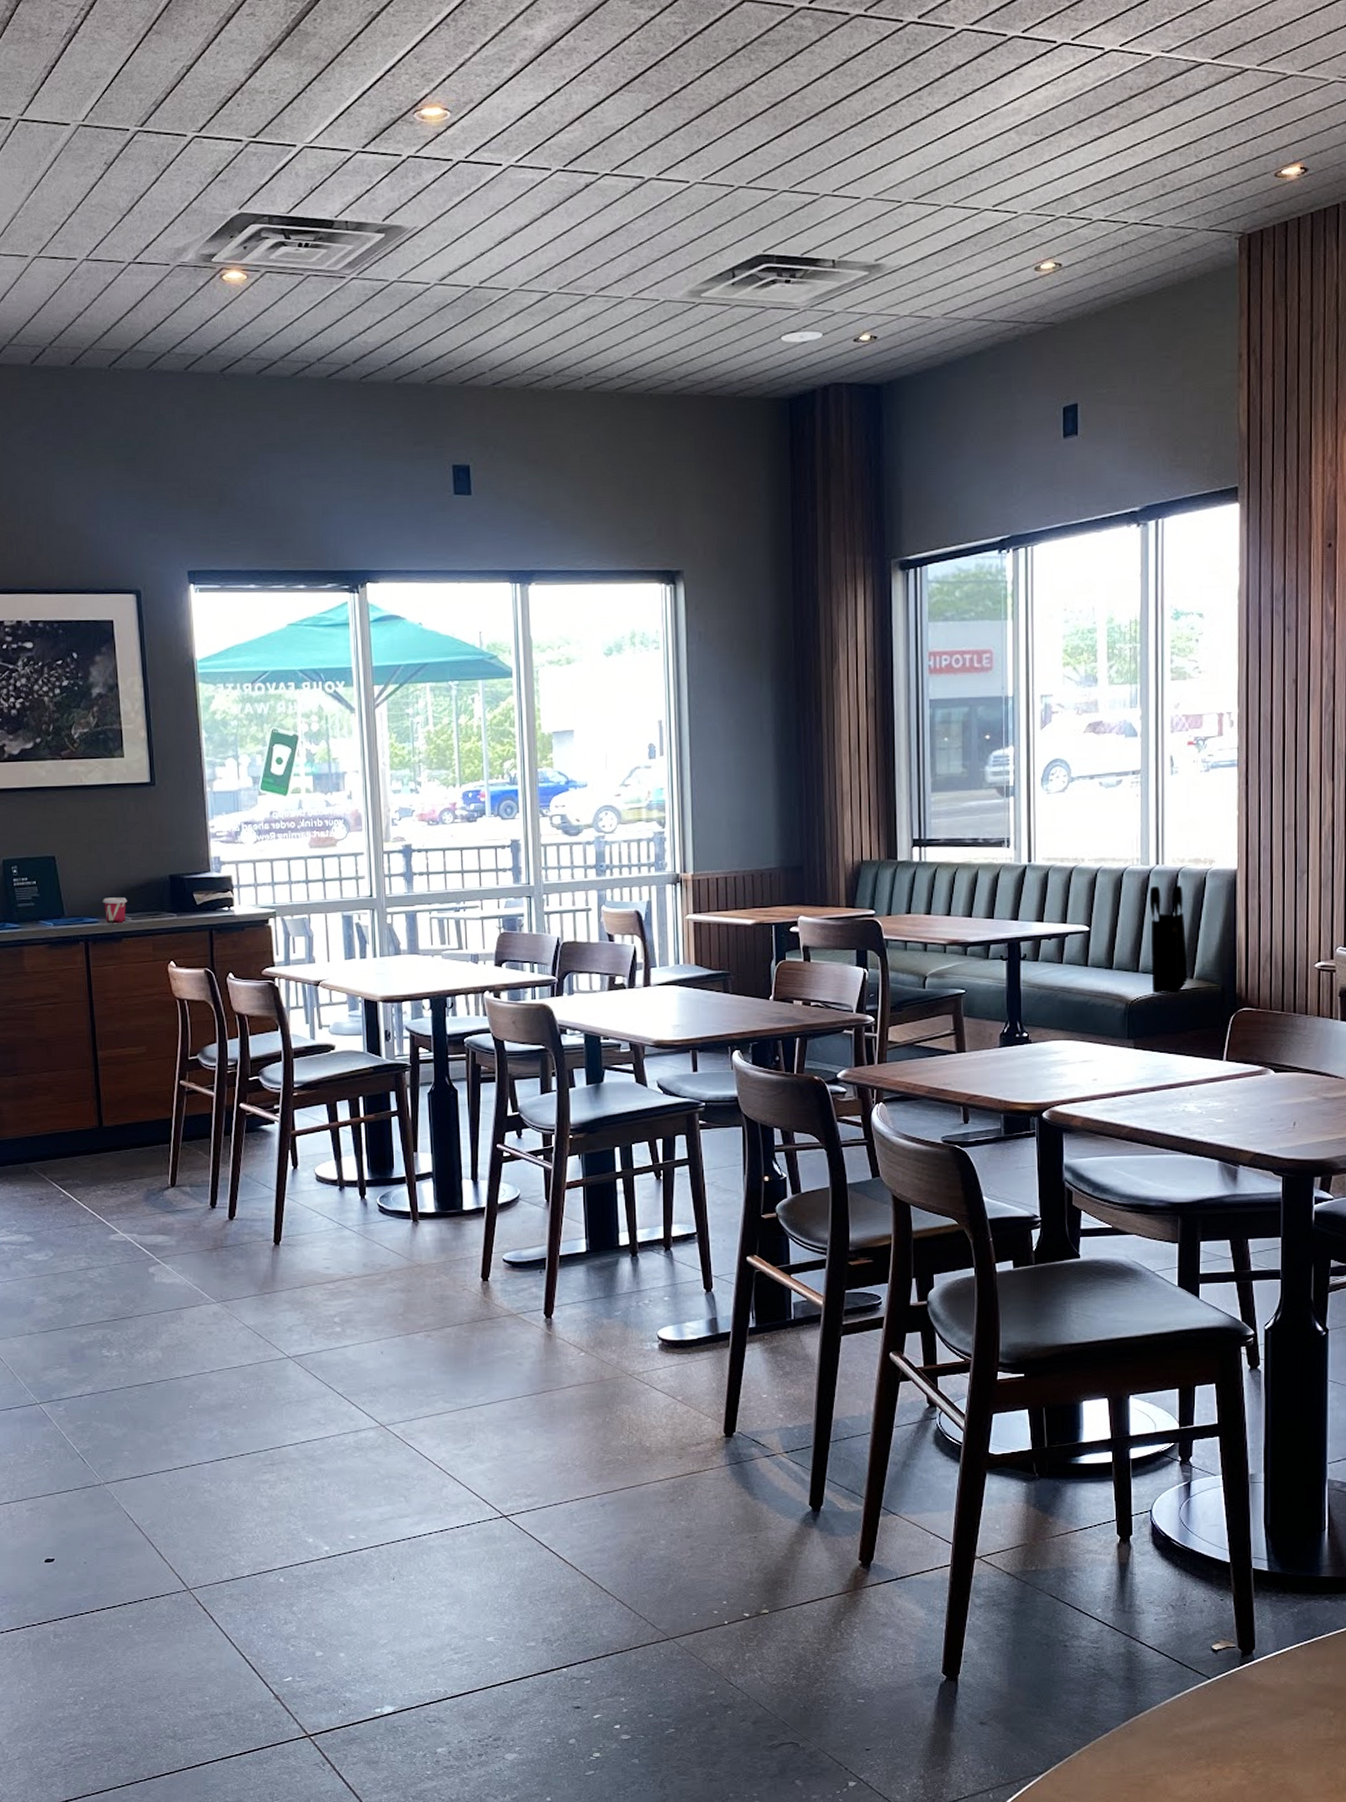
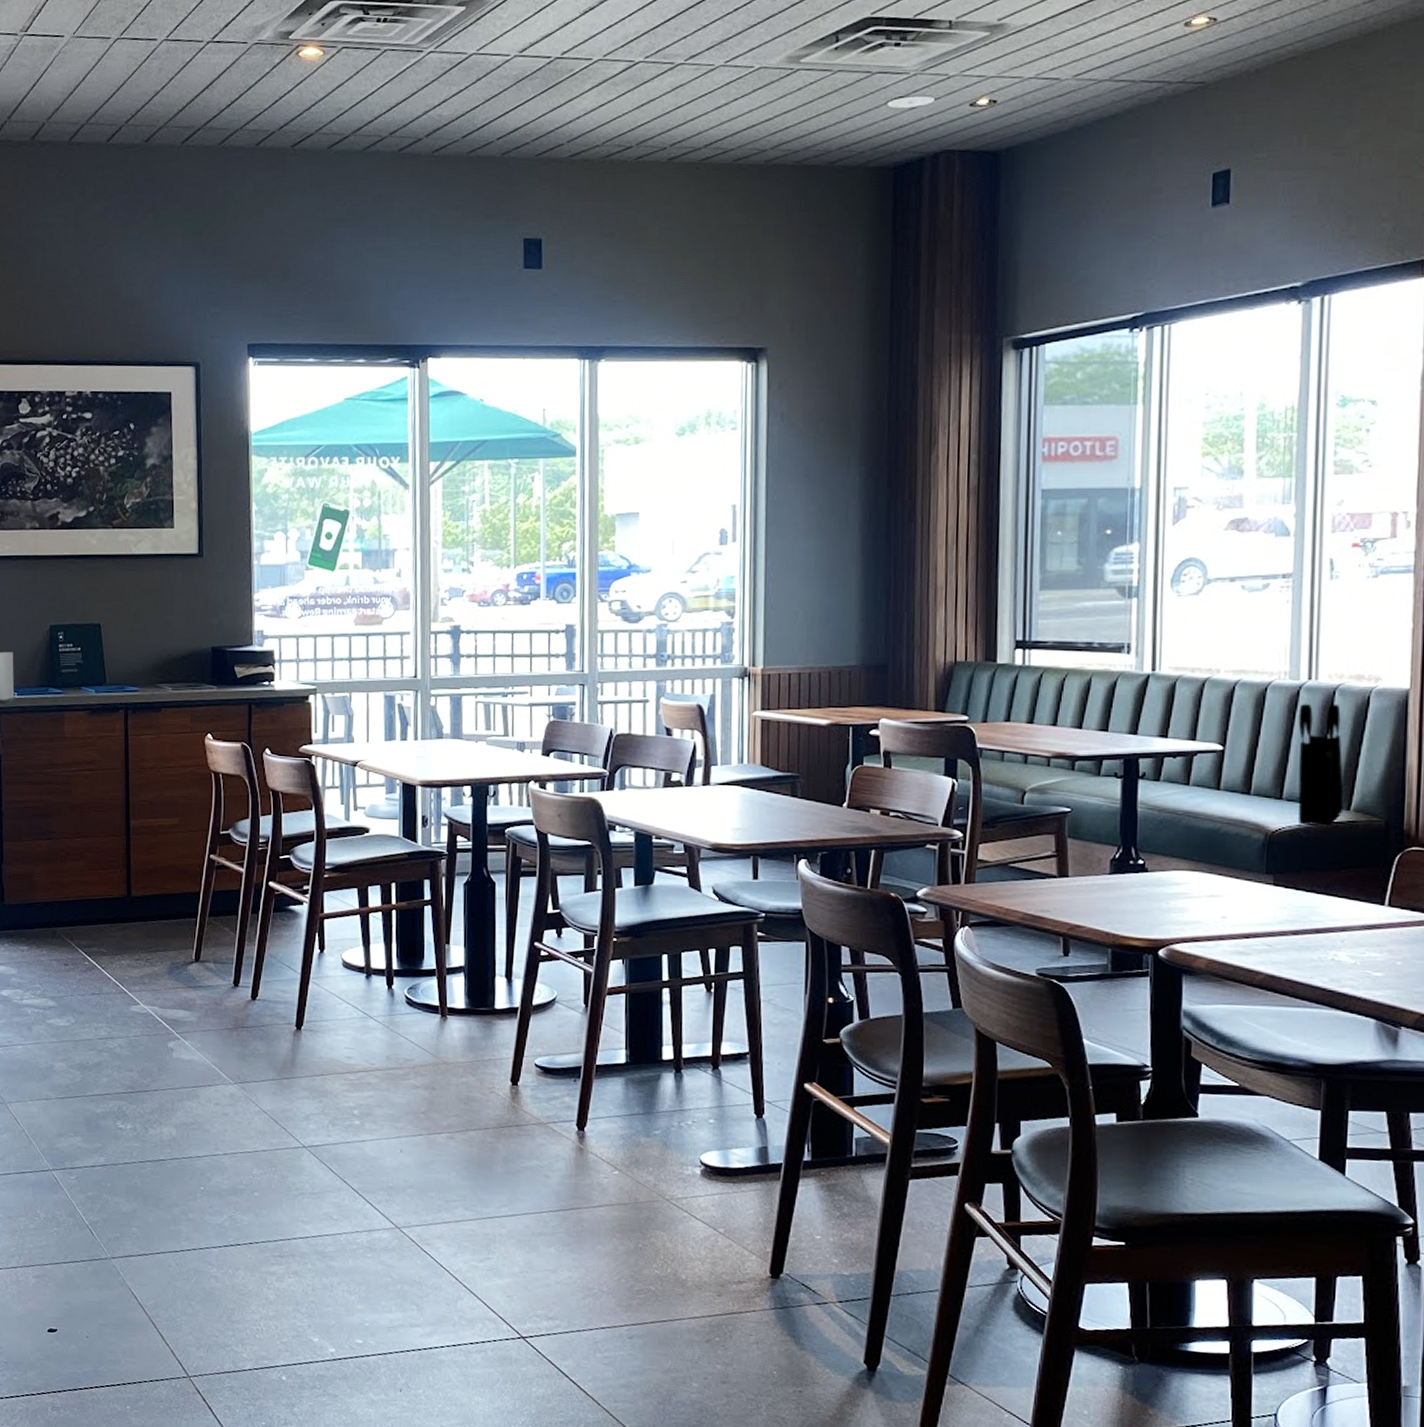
cup: present [102,897,127,924] -> none [144,667,168,694]

